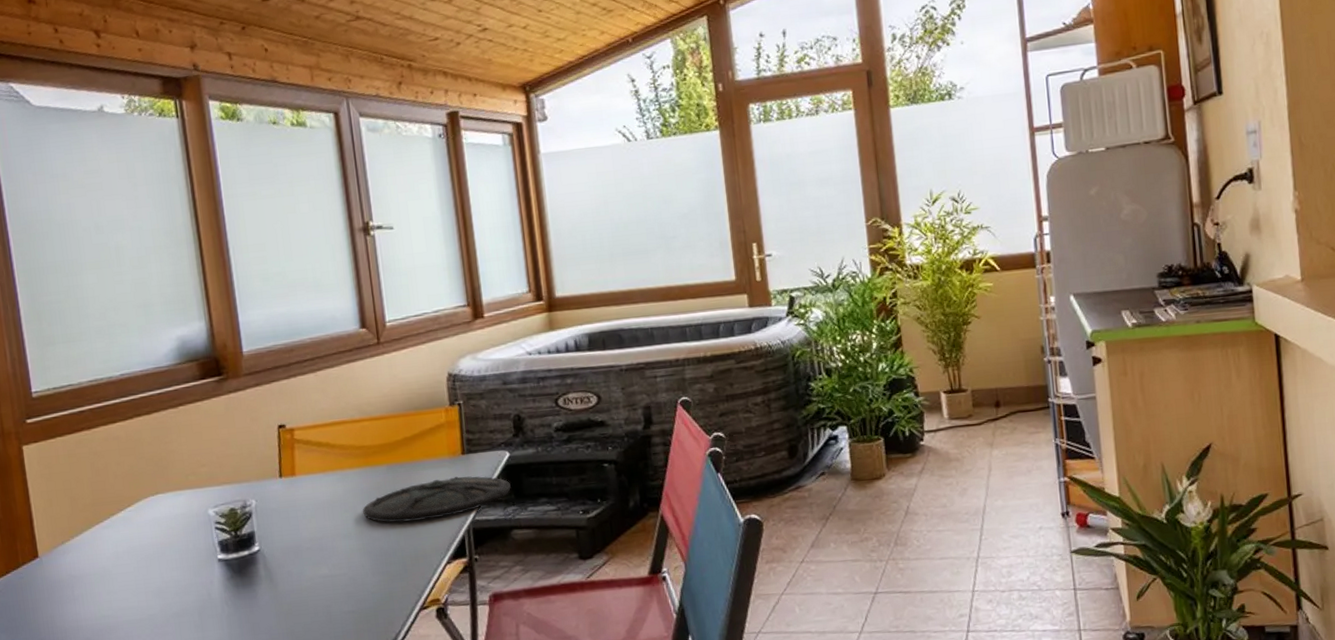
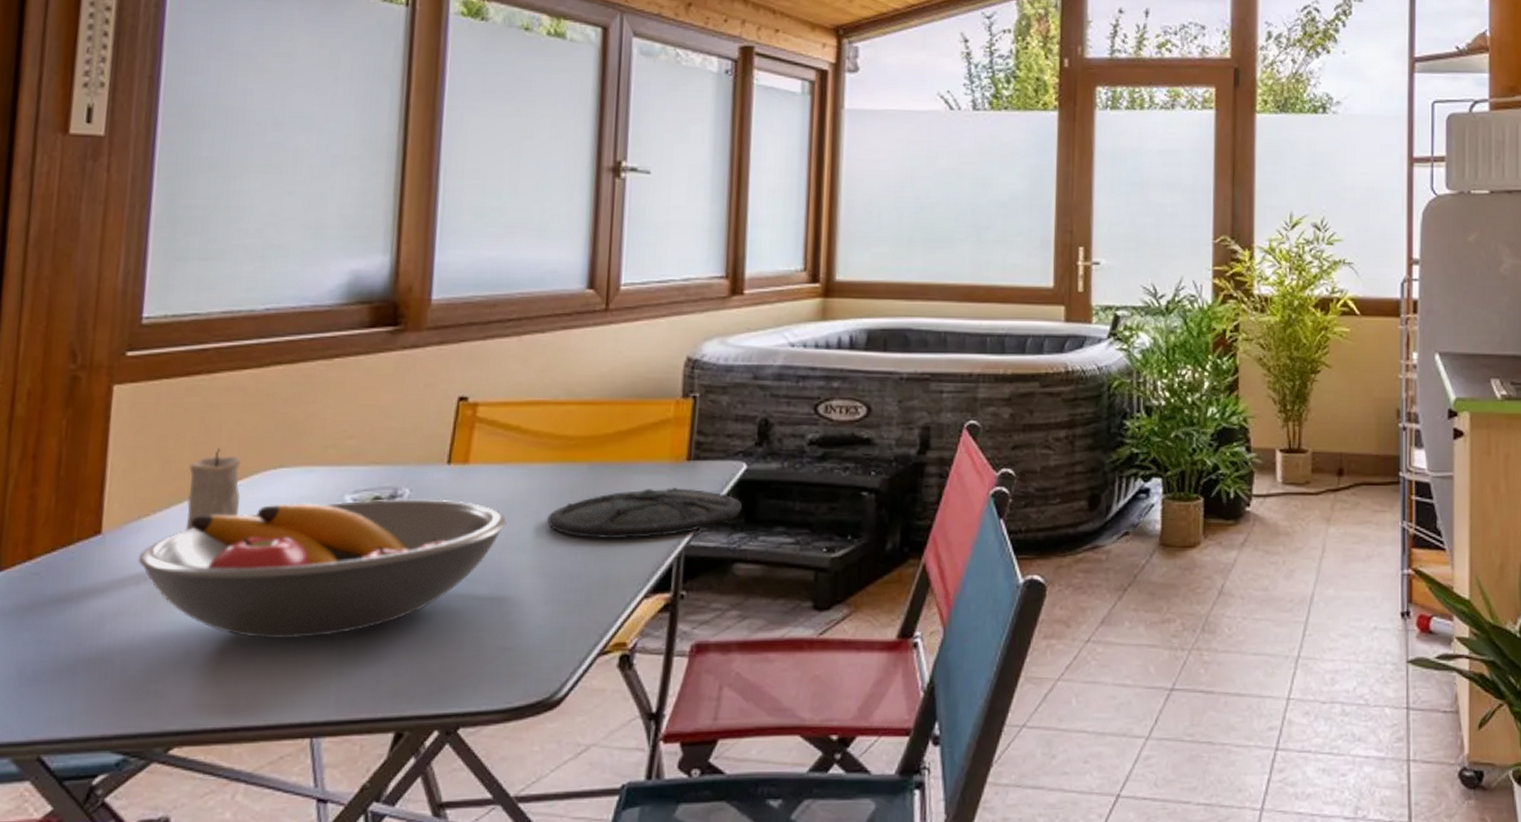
fruit bowl: none [68,505,333,622] -> present [138,498,507,640]
candle: none [90,484,134,549] -> present [185,447,243,531]

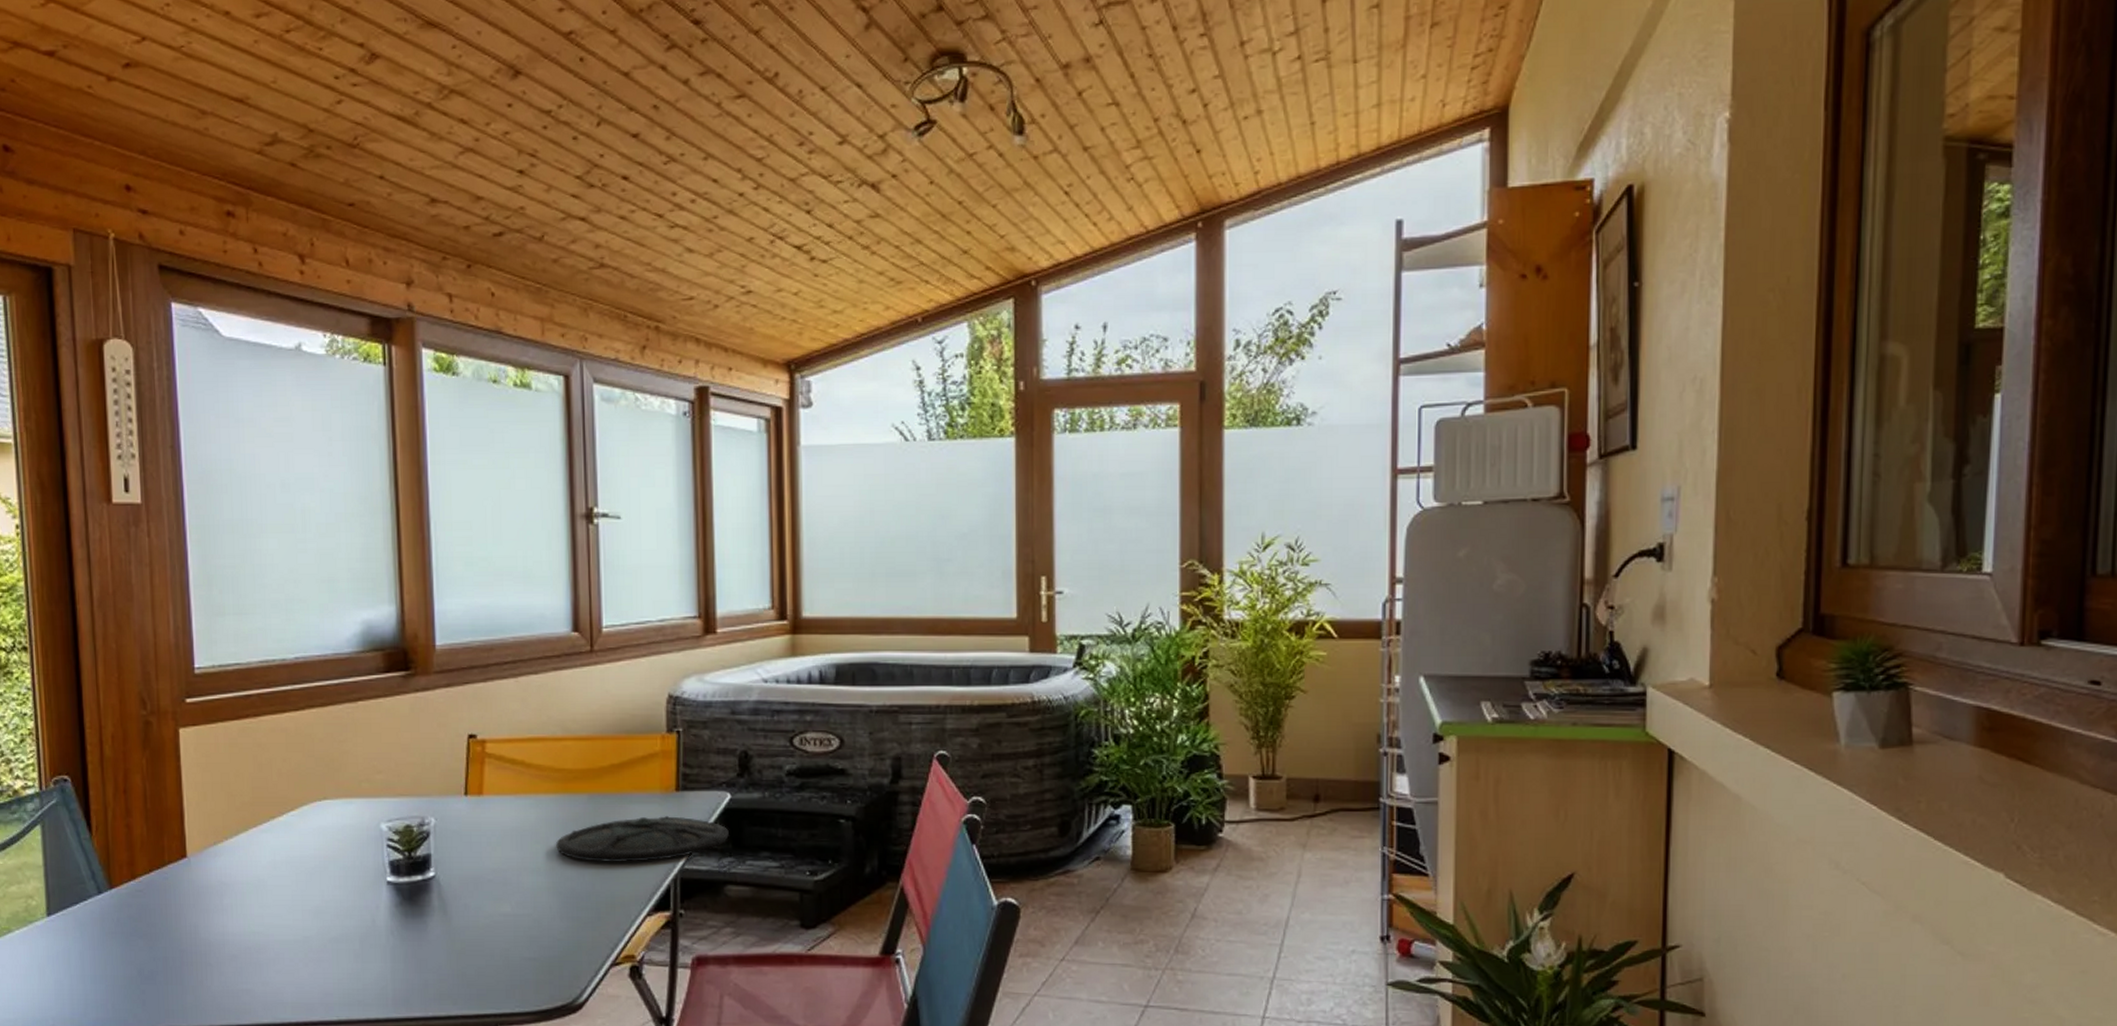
fruit bowl: present [138,498,507,640] -> none [219,827,521,949]
candle: present [185,447,243,531] -> none [250,782,295,855]

